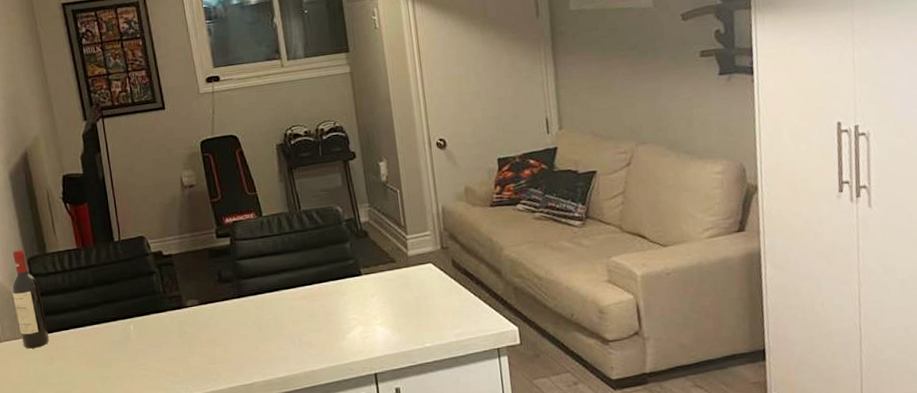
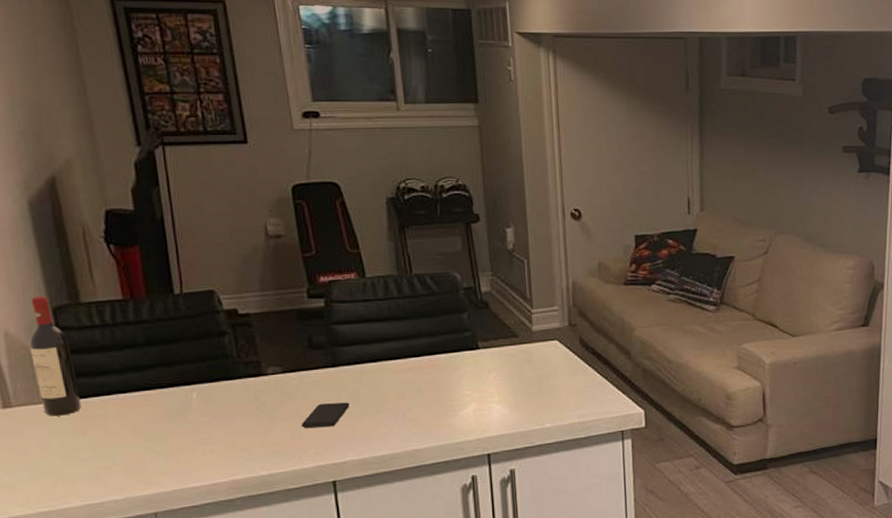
mobile phone: none [215,329,254,353] -> present [301,402,349,428]

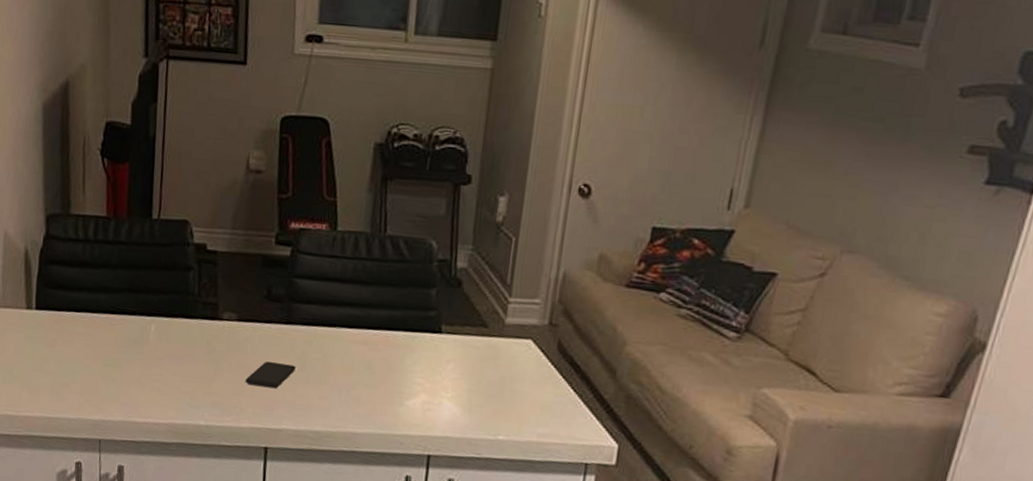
wine bottle: present [28,296,82,416] -> none [21,201,56,325]

